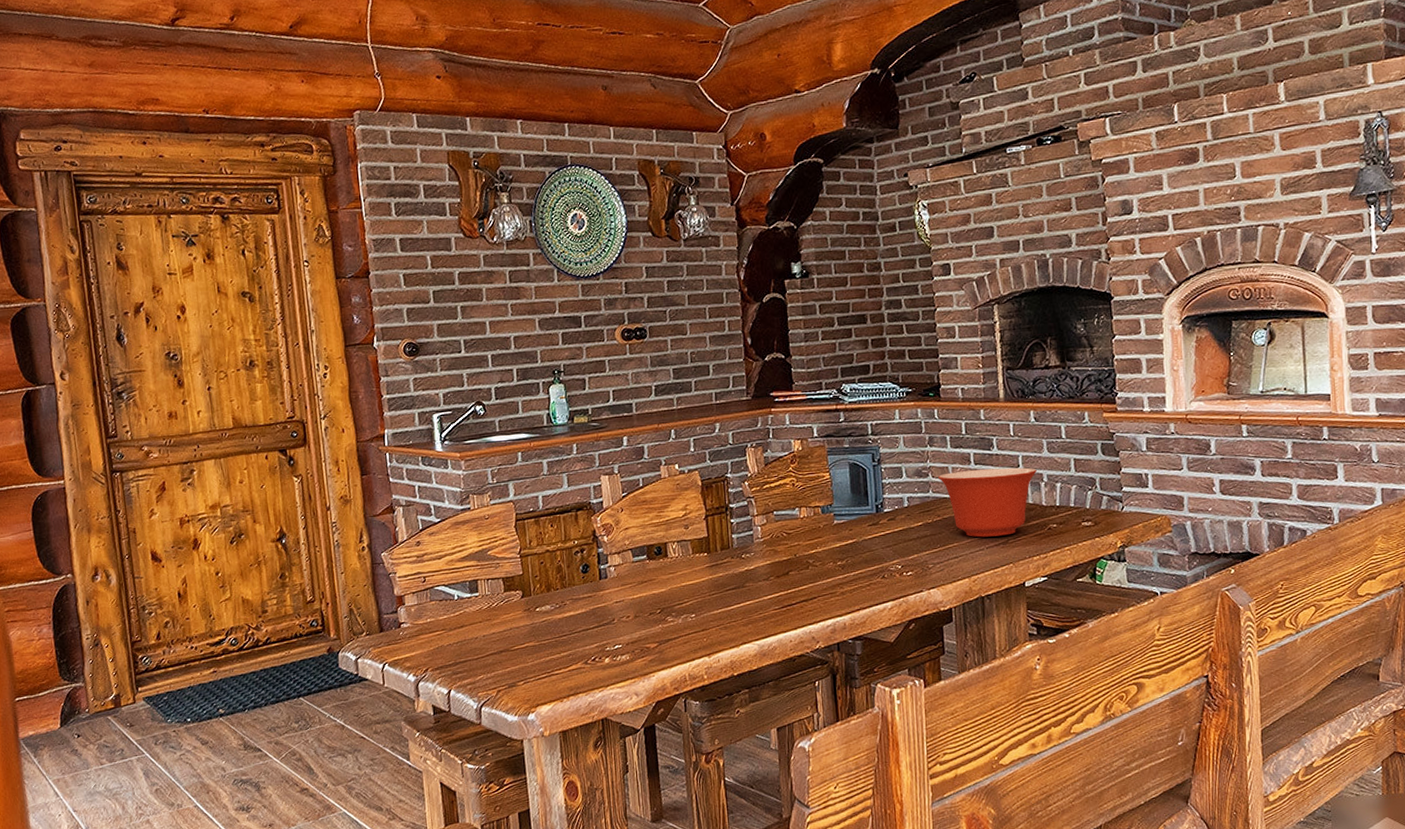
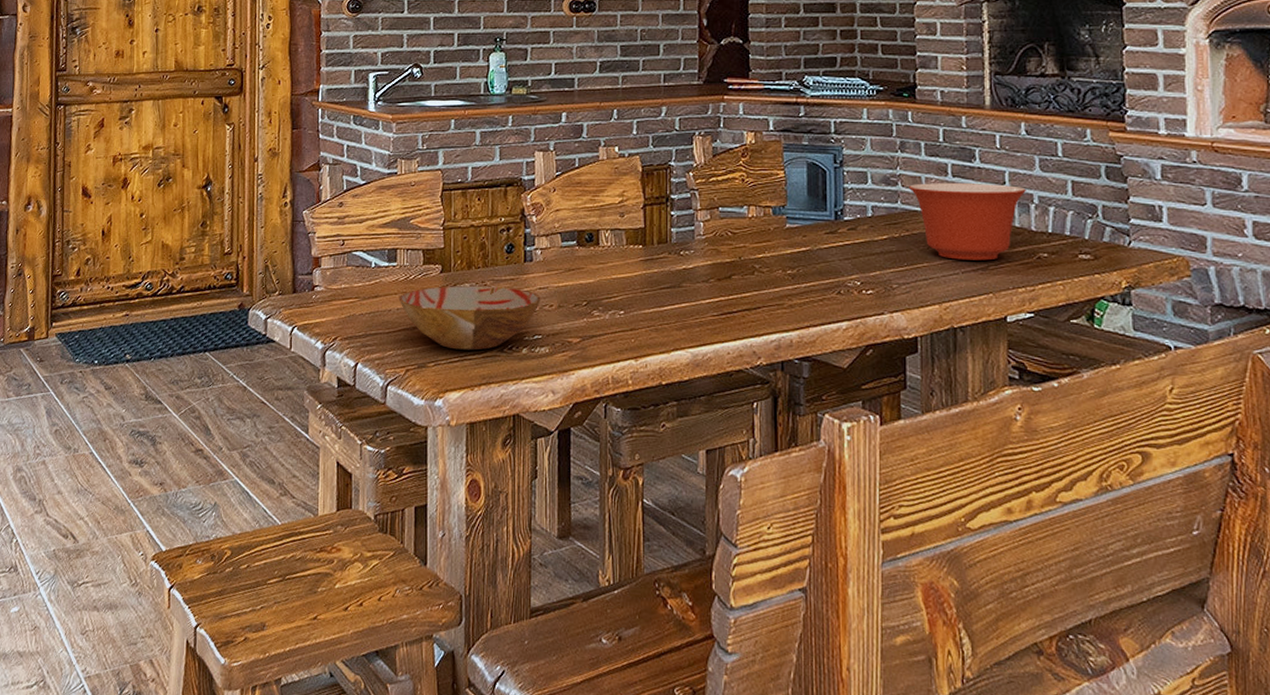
bowl: none [483,604,618,667] -> present [398,285,541,350]

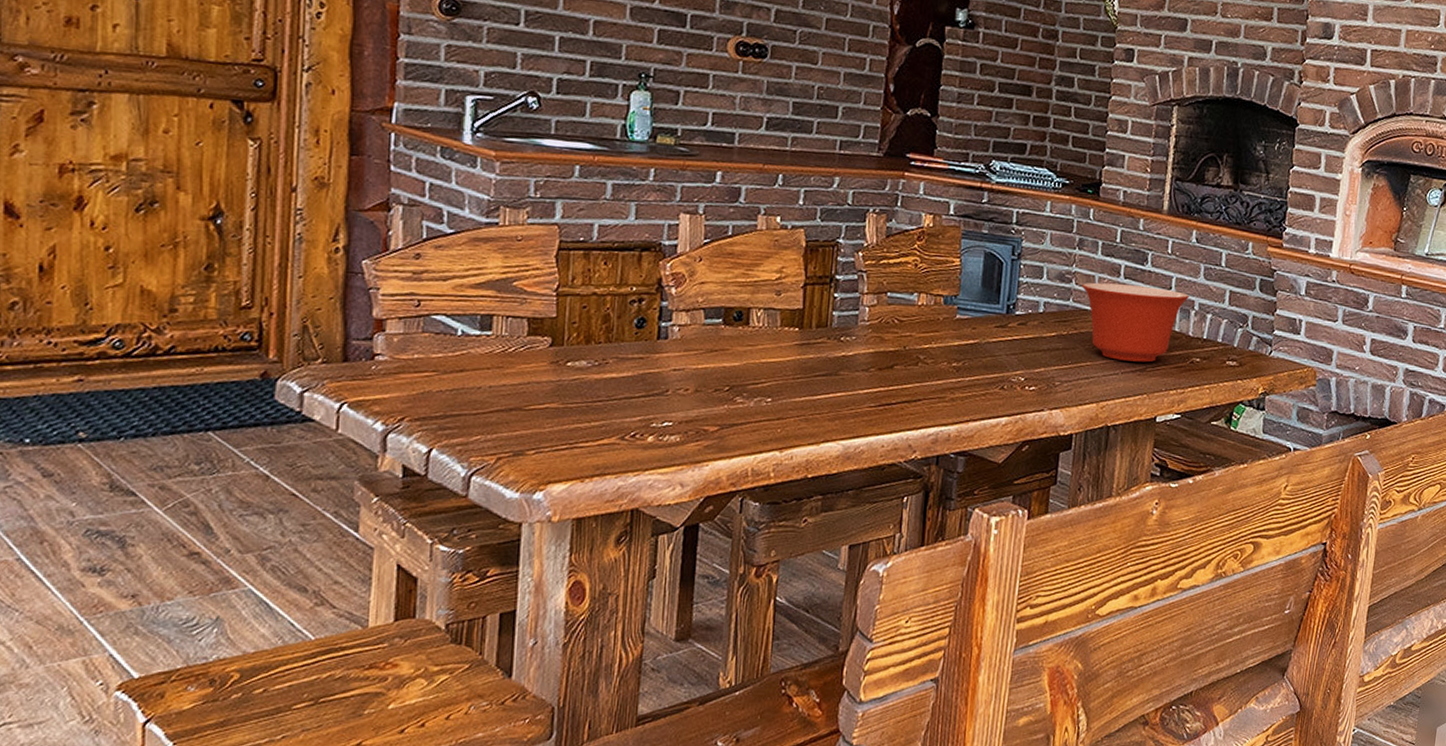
bowl: present [398,285,541,350] -> none [492,361,675,437]

